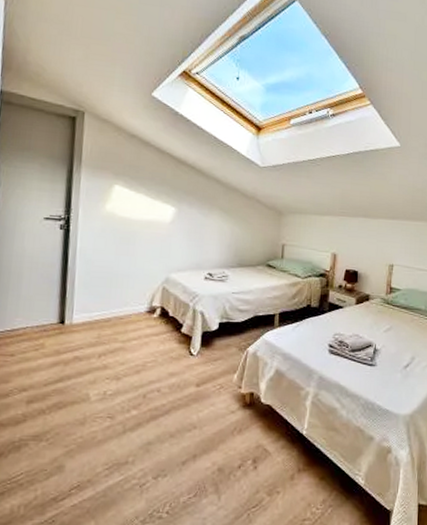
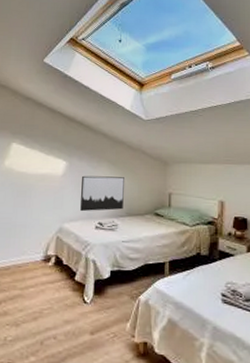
wall art: none [189,223,237,262] -> present [80,175,124,212]

